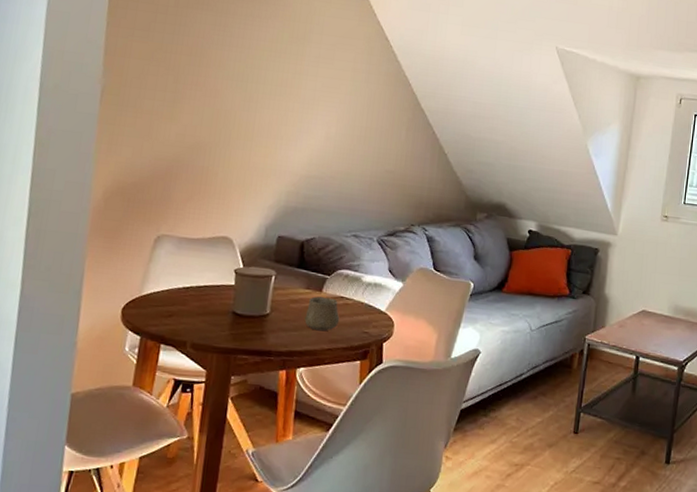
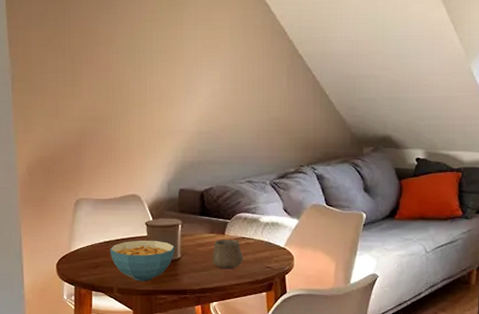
cereal bowl: none [188,289,264,338] -> present [110,240,174,281]

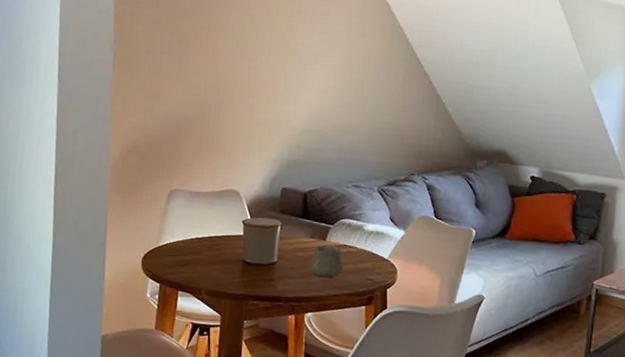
cereal bowl: present [110,240,174,281] -> none [201,239,271,285]

